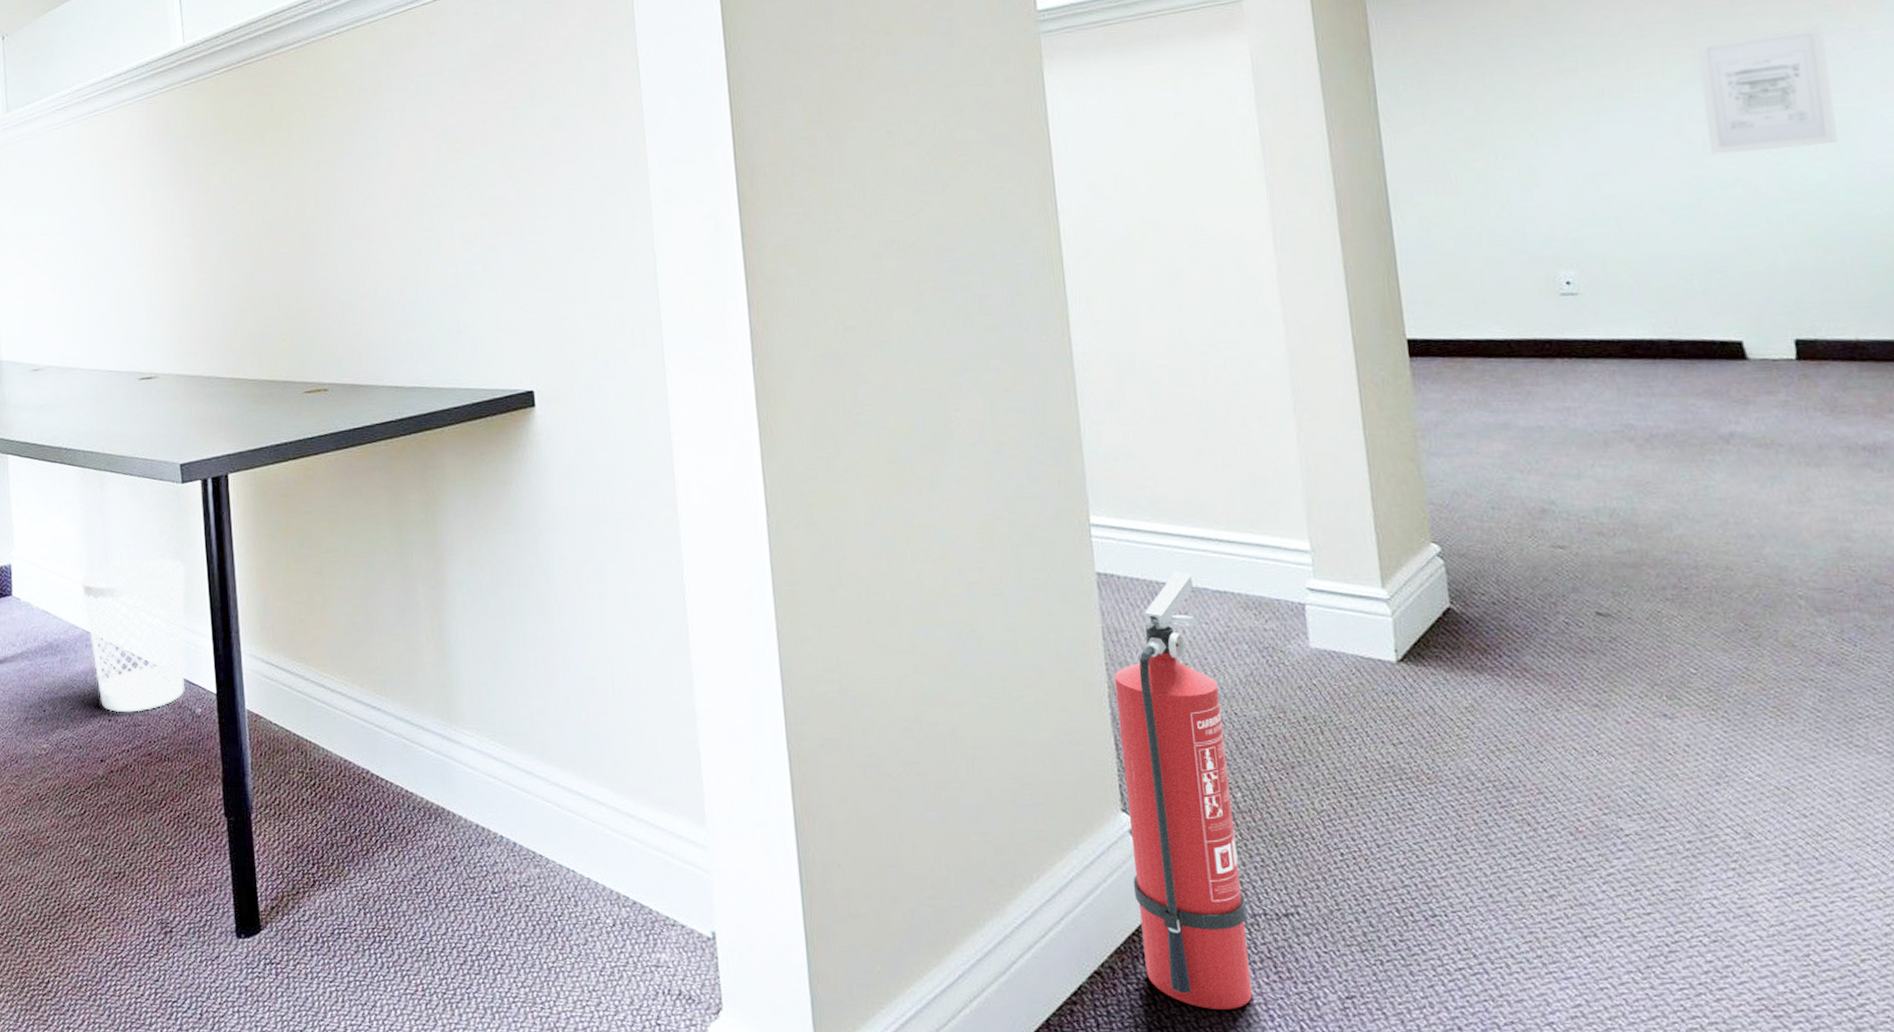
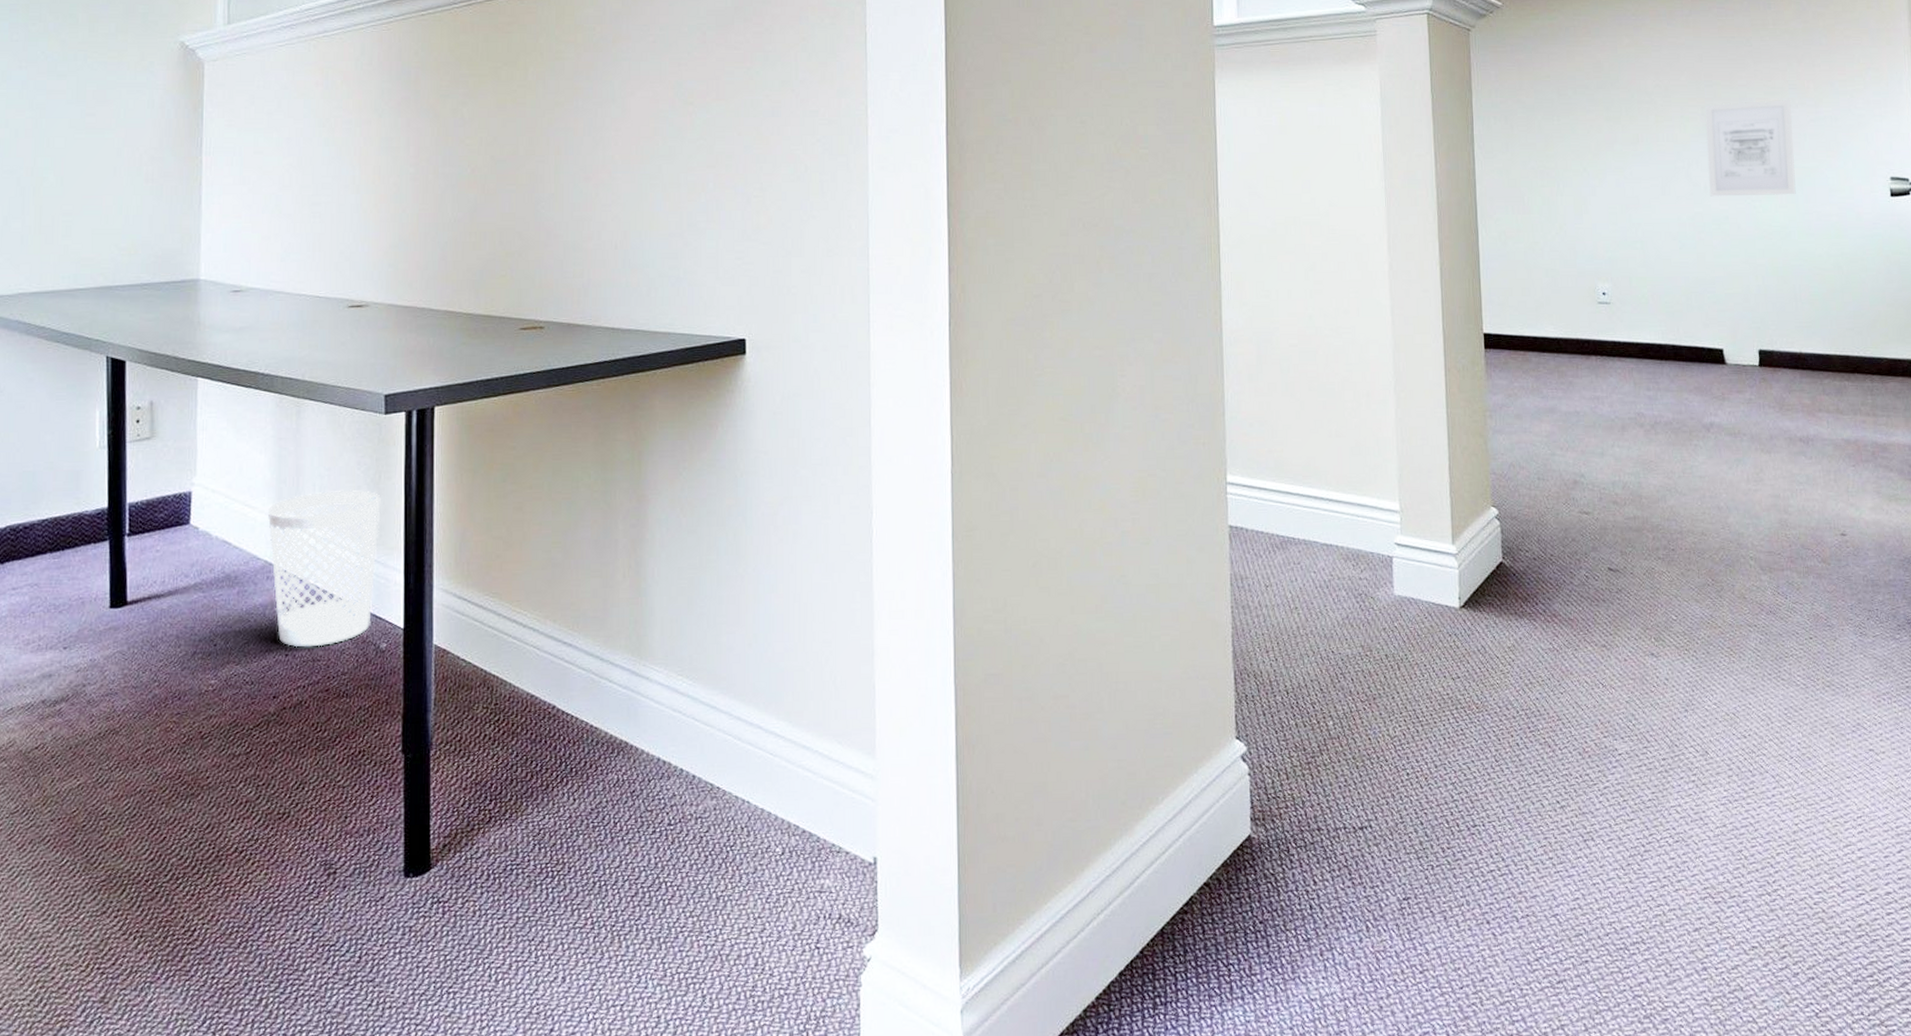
fire extinguisher: present [1114,572,1253,1011] -> none [1237,527,1330,914]

